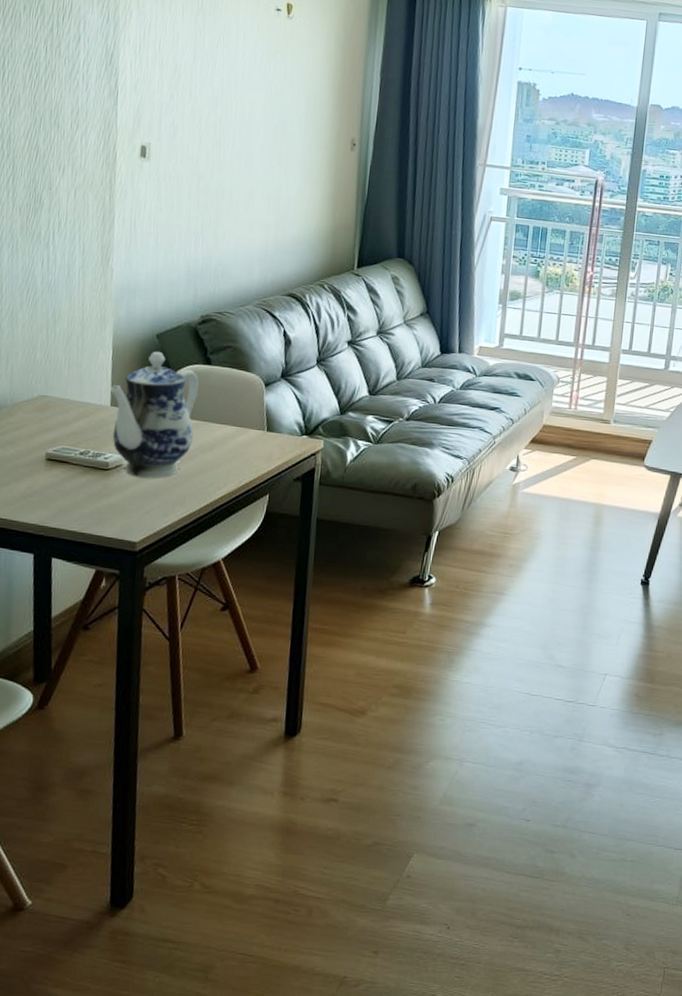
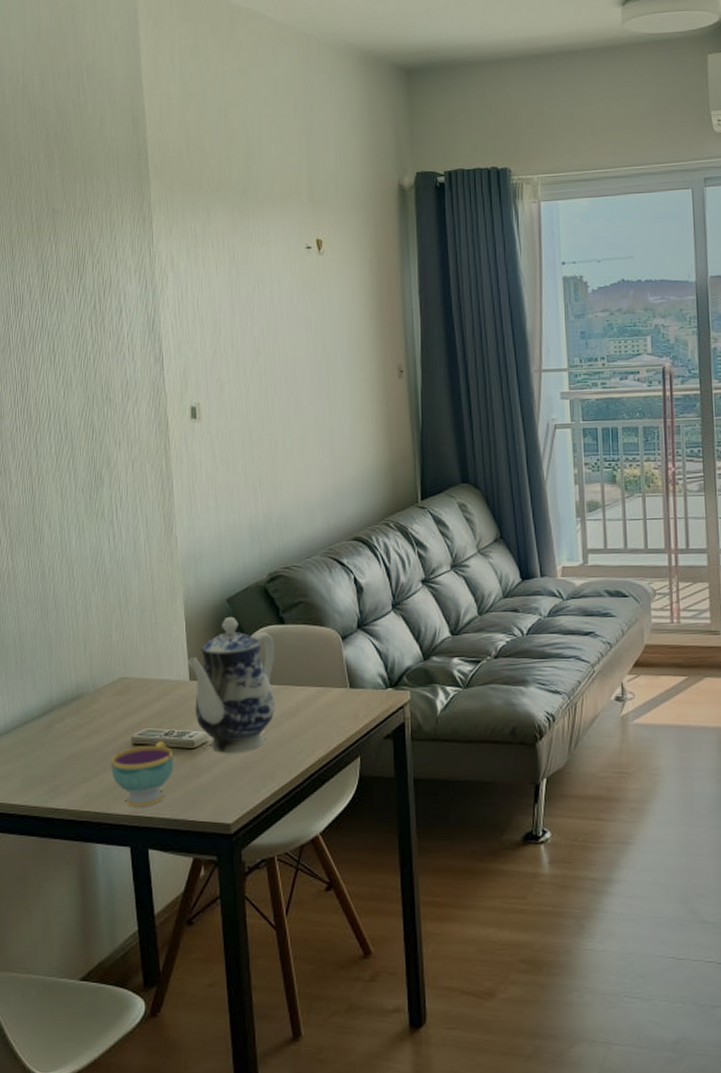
teacup: none [22,458,87,518] -> present [111,740,174,807]

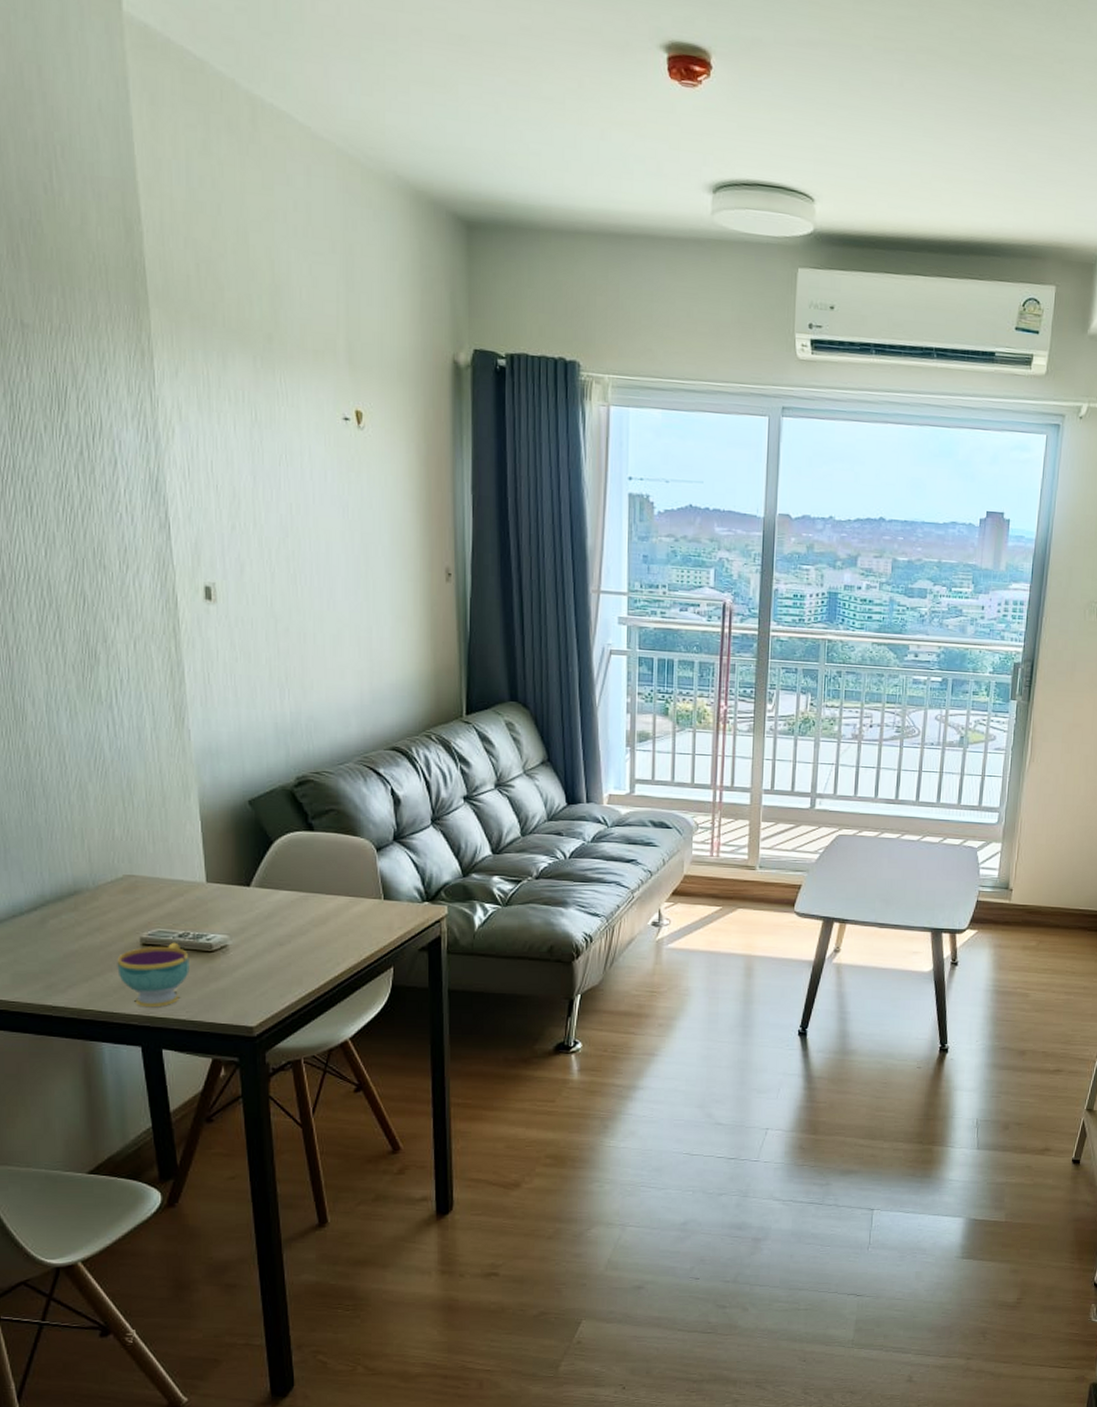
teapot: present [187,616,275,753] -> none [203,819,303,958]

